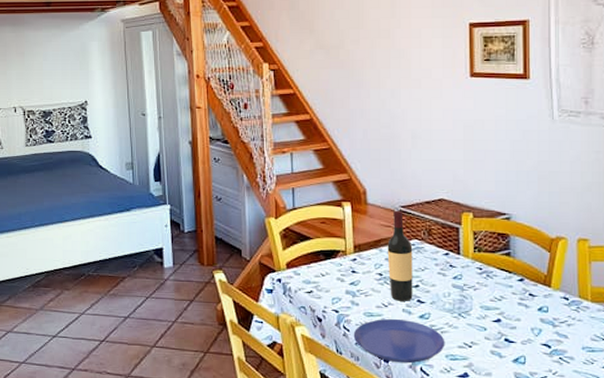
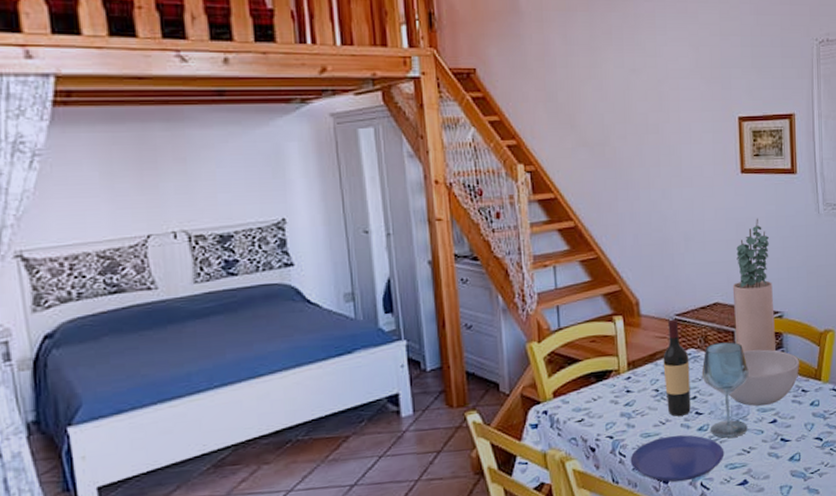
wine glass: none [424,237,473,330] -> present [701,342,749,438]
bowl: none [452,248,528,304] -> present [729,349,800,406]
vase: none [458,121,502,253] -> present [732,218,776,352]

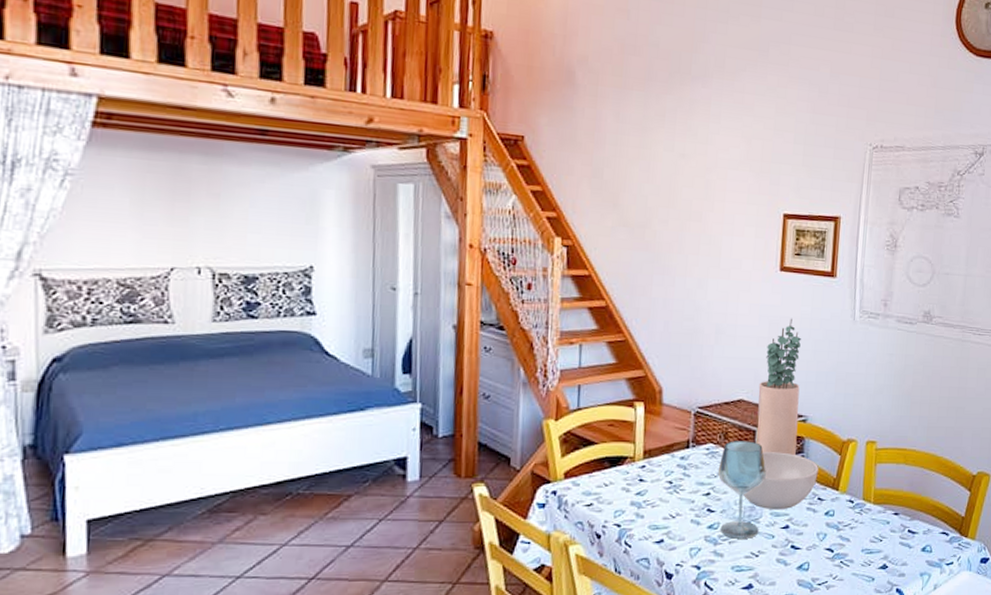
plate: present [630,435,725,483] -> none [635,530,733,579]
wine bottle: present [663,319,691,416] -> none [679,411,707,511]

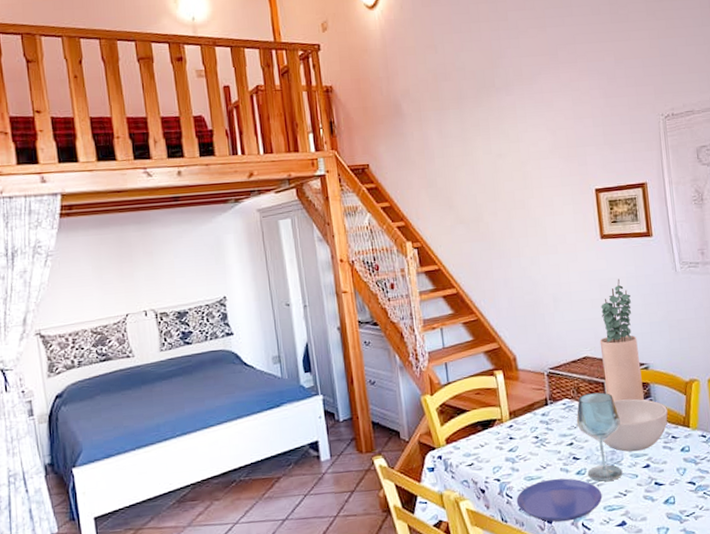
plate: none [635,530,733,579] -> present [516,478,603,523]

